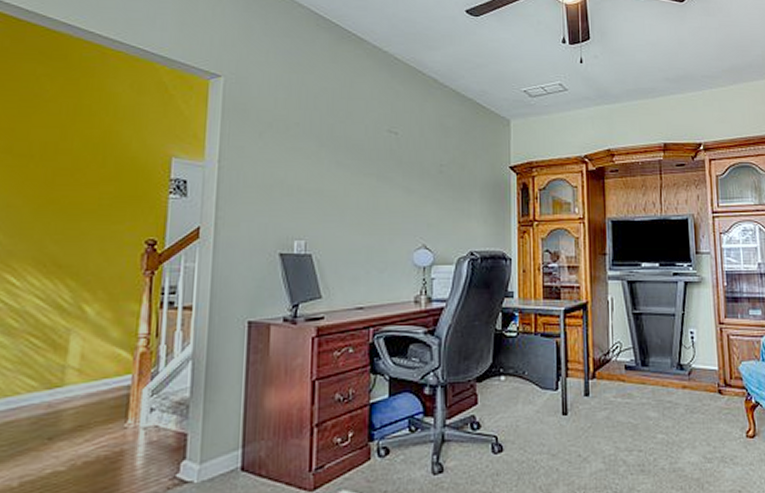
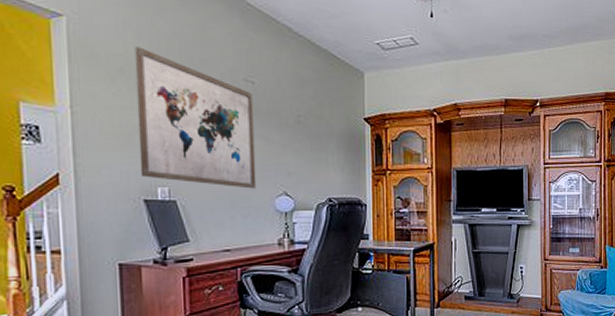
wall art: none [278,102,396,242] -> present [134,46,257,189]

